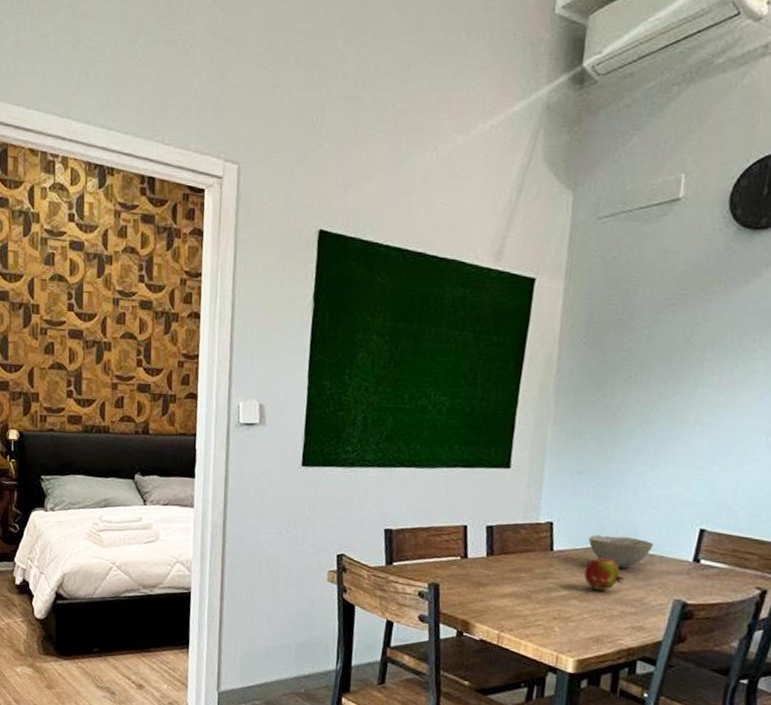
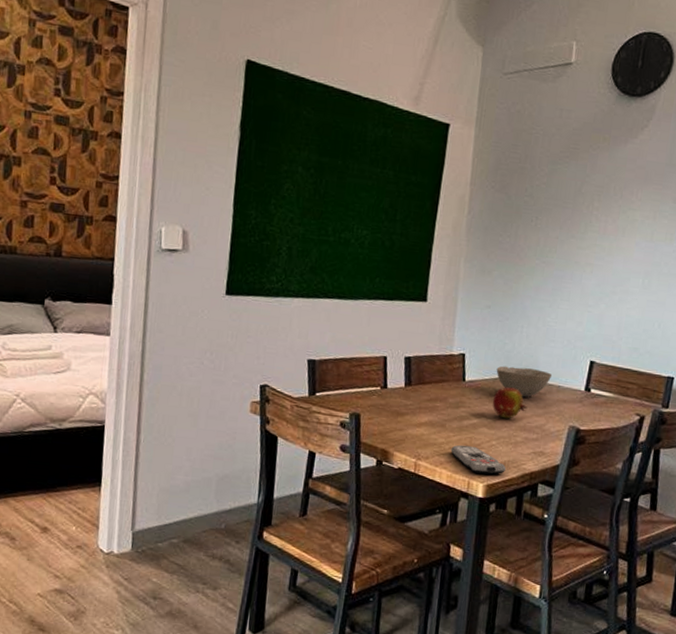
remote control: none [537,617,599,649] -> present [450,444,506,474]

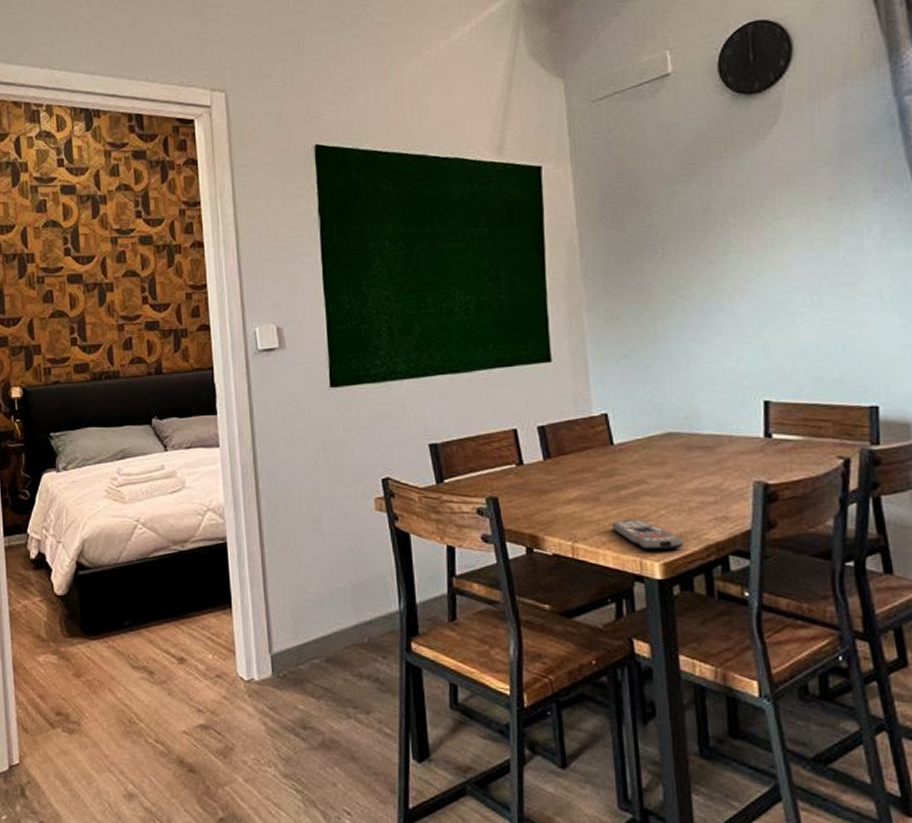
fruit: present [492,387,528,419] -> none [651,445,697,482]
bowl: present [496,366,552,398] -> none [648,420,718,455]

